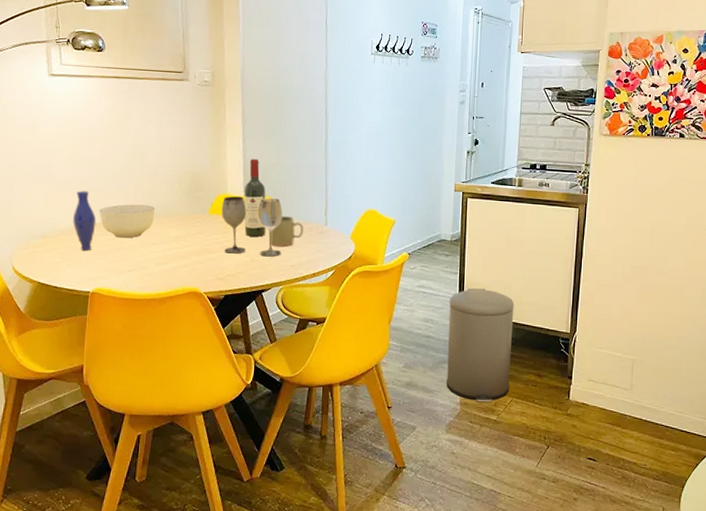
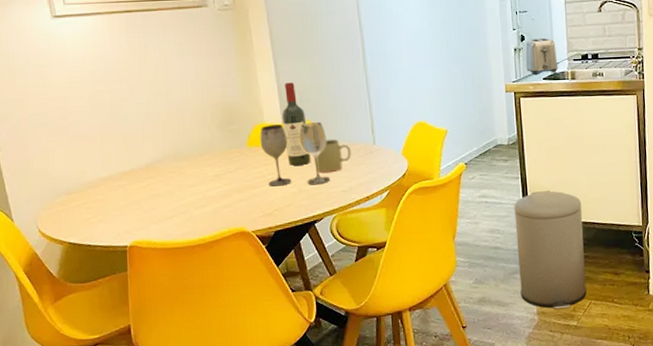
vase: present [72,190,97,251] -> none [98,138,125,203]
bowl: present [98,204,156,238] -> none [126,145,189,184]
toaster: none [476,144,507,179] -> present [525,38,558,74]

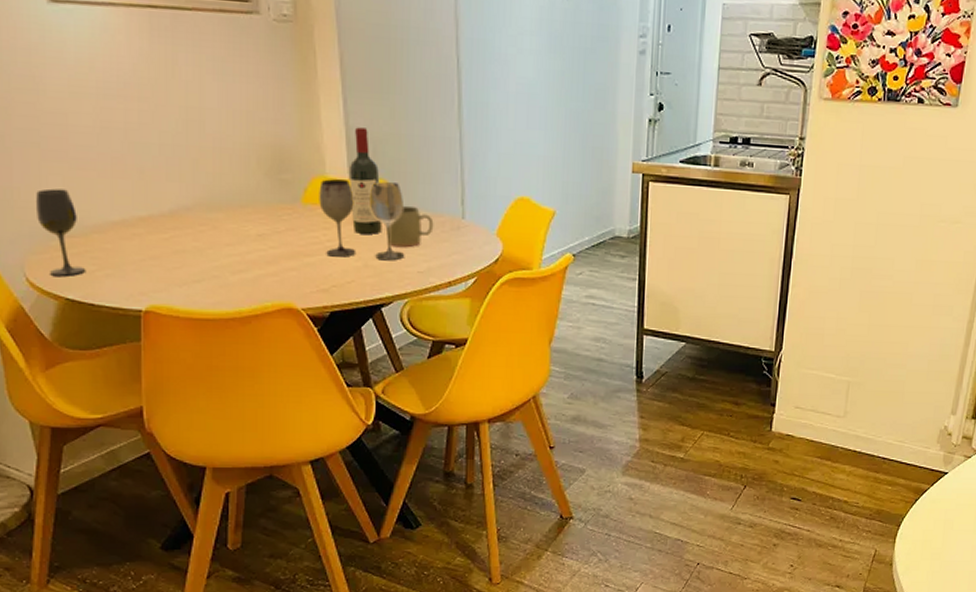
wine glass: none [44,157,84,225] -> present [35,188,86,276]
pedal bin: present [514,191,587,310] -> none [622,298,707,438]
toaster: present [525,38,558,74] -> none [660,109,701,156]

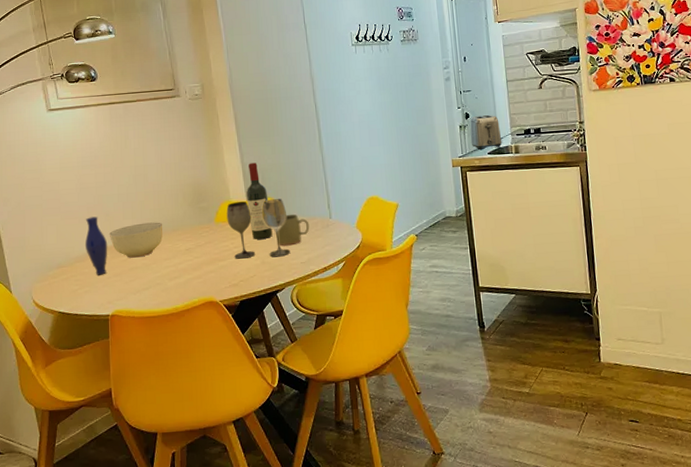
wine glass: present [35,188,86,276] -> none [39,234,72,296]
vase: none [106,171,142,255] -> present [84,216,108,275]
bowl: none [143,190,226,237] -> present [109,222,163,258]
toaster: none [660,109,701,156] -> present [470,115,502,150]

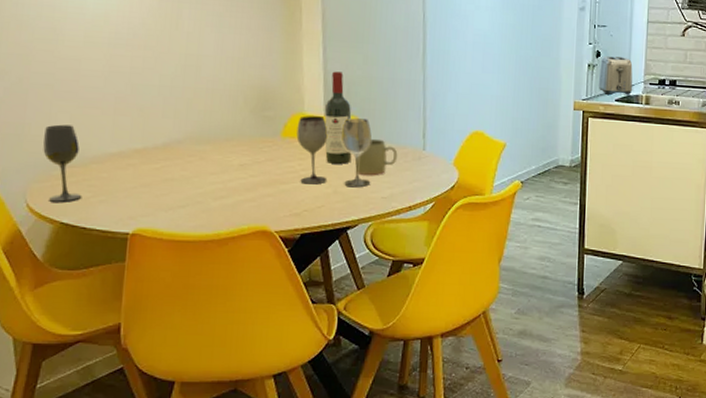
wine glass: none [39,234,72,296] -> present [42,124,82,202]
vase: present [84,216,108,275] -> none [106,109,138,183]
bowl: present [109,222,163,258] -> none [140,125,214,167]

